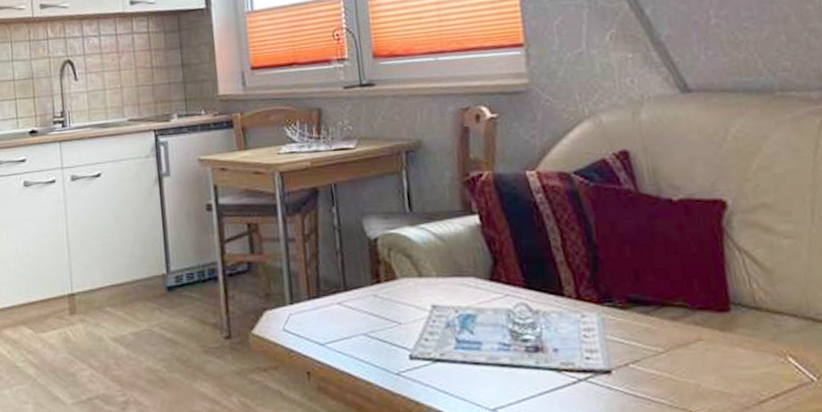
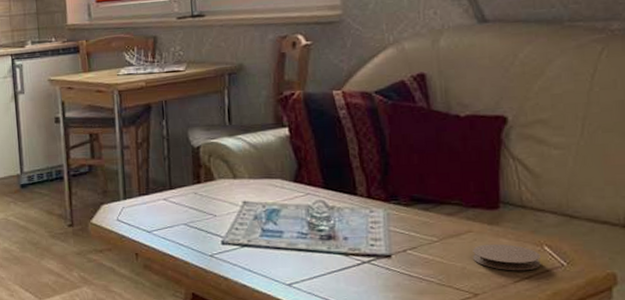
coaster: none [705,354,787,389] -> present [473,243,542,271]

